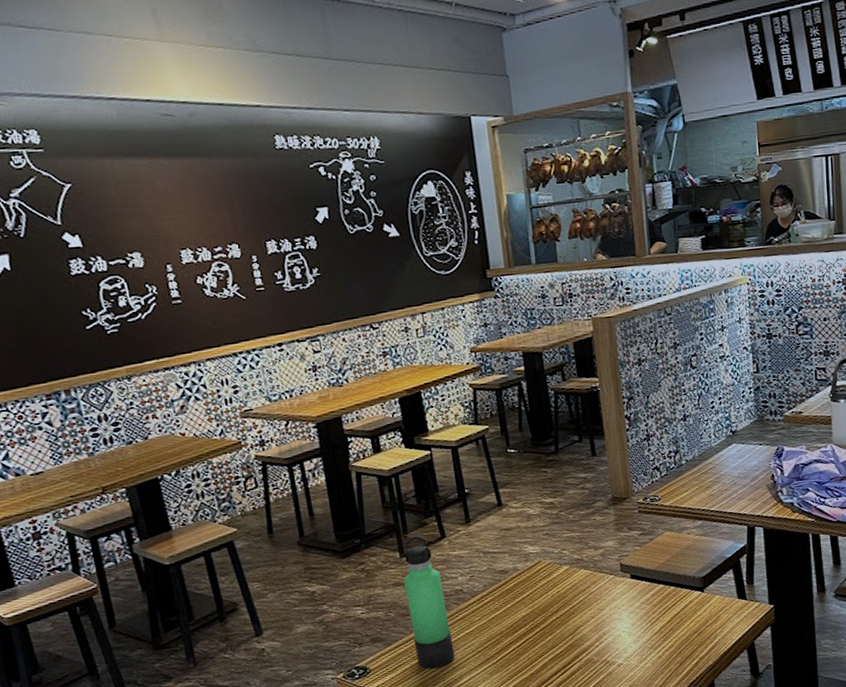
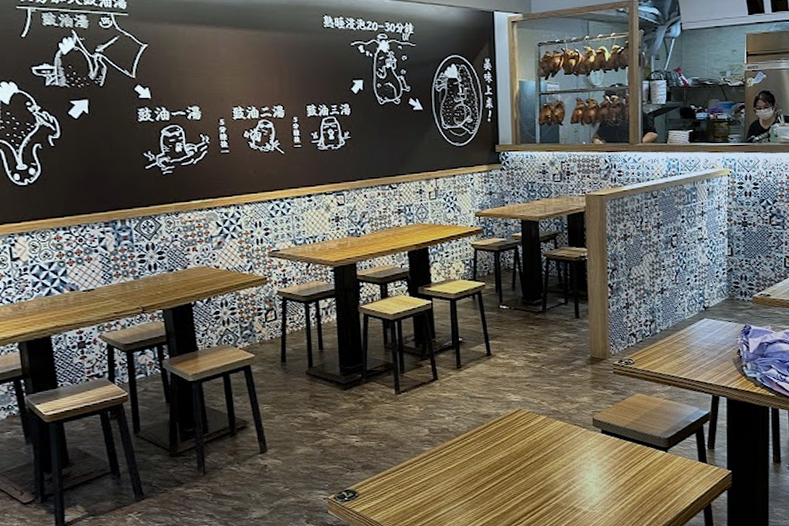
thermos bottle: present [403,534,455,669] -> none [396,375,436,499]

